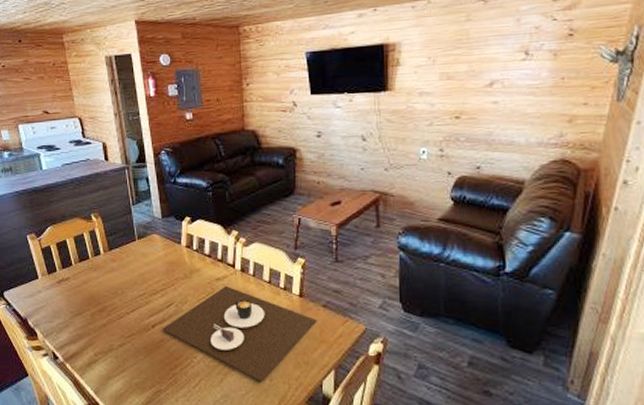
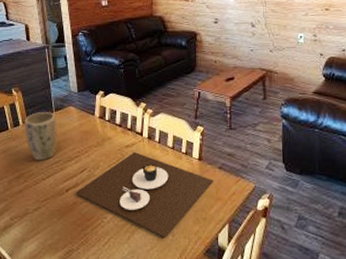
plant pot: none [105,240,141,293] -> present [24,112,57,161]

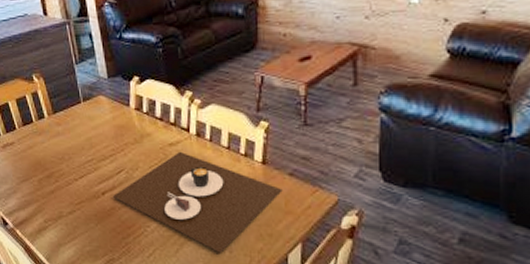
plant pot: present [24,112,57,161] -> none [49,102,88,159]

